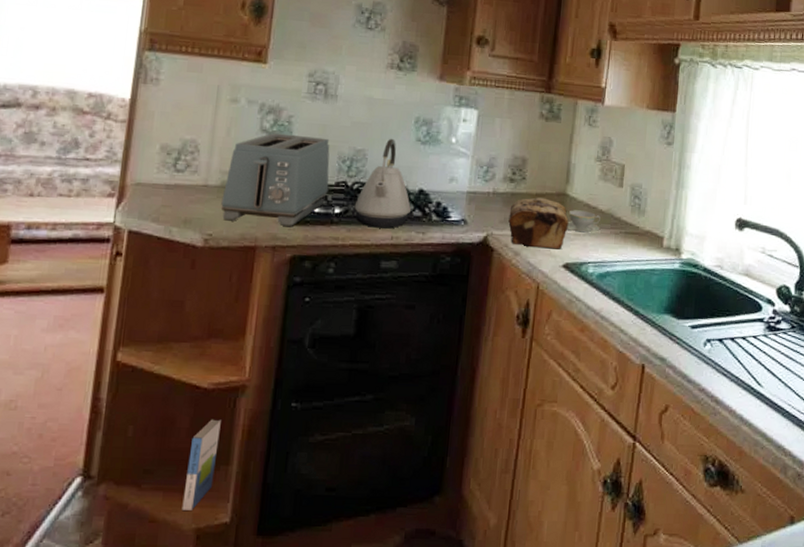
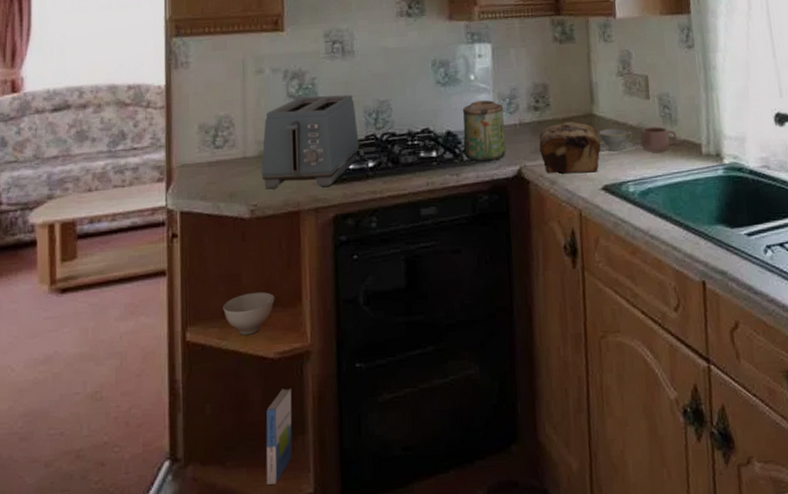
bowl: none [160,321,217,363] -> present [223,291,275,335]
kettle: present [354,138,411,229] -> none [386,85,441,176]
canister: none [433,164,479,225] -> present [462,100,507,162]
mug: none [606,214,643,239] -> present [640,126,678,153]

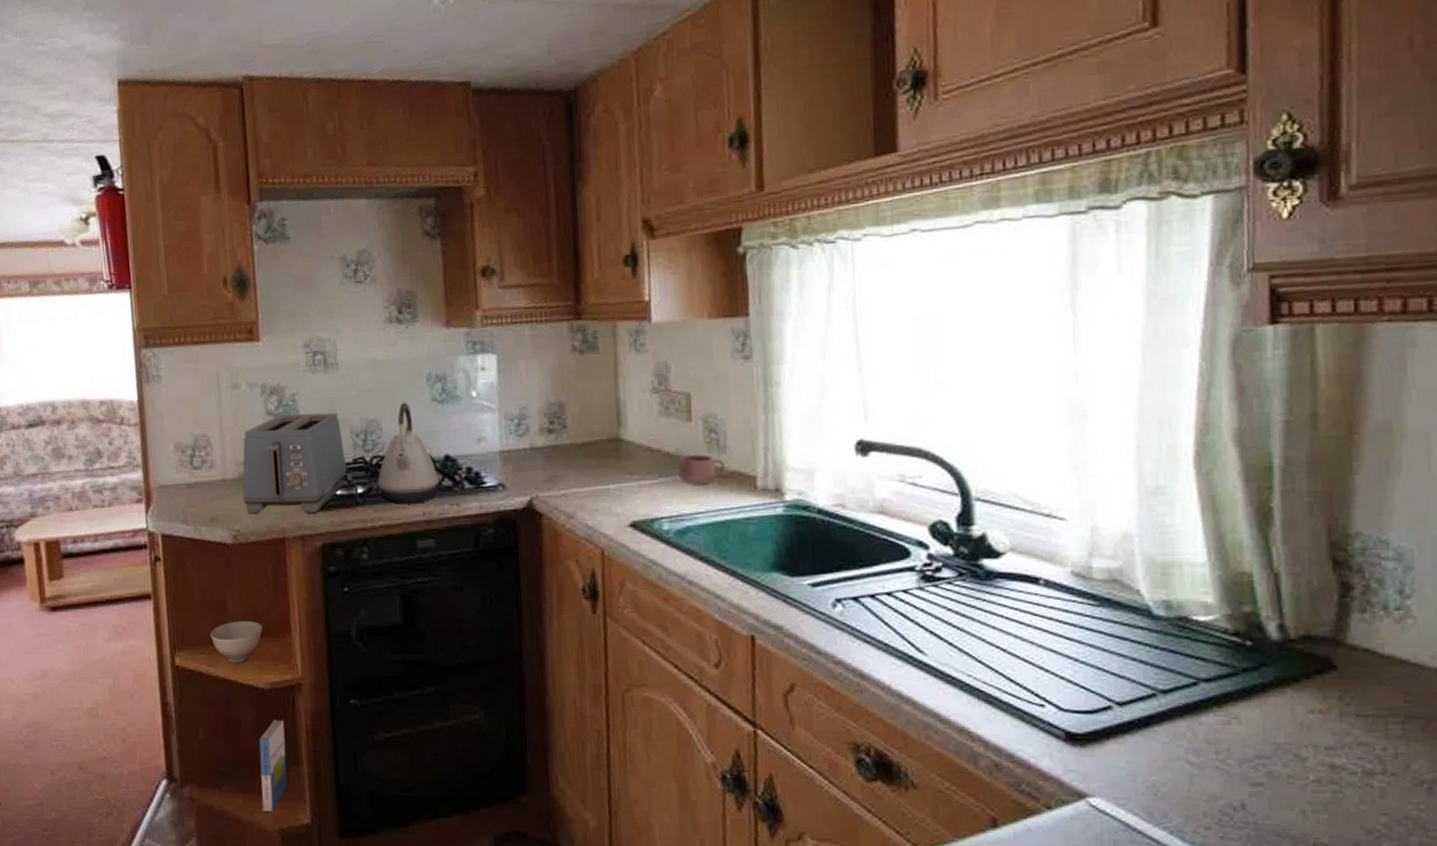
kettle: none [386,85,441,176] -> present [377,402,439,505]
canister: present [462,100,507,162] -> none [462,420,515,491]
bread loaf: present [539,121,601,175] -> none [553,447,629,507]
teacup: present [599,128,634,152] -> none [627,456,671,483]

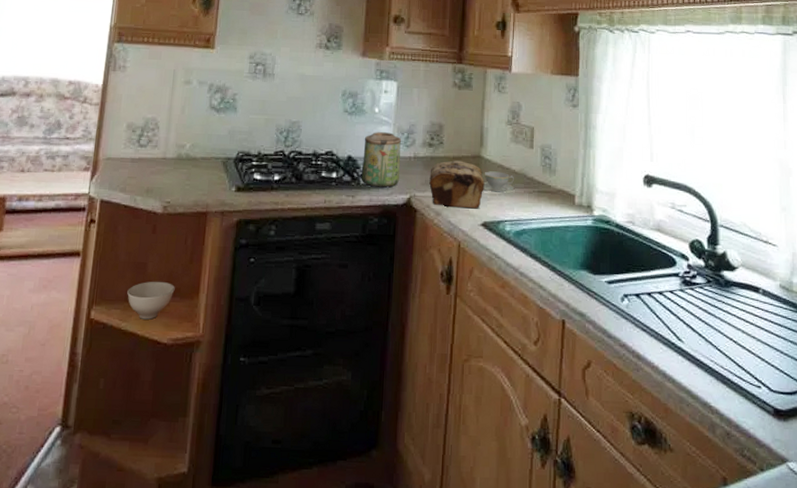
toaster: present [242,412,347,514] -> none [177,109,269,194]
book: present [259,719,288,813] -> none [145,373,179,461]
kettle: present [377,402,439,505] -> none [291,110,341,193]
canister: none [462,420,515,491] -> present [361,132,401,188]
bread loaf: none [553,447,629,507] -> present [429,160,485,209]
teacup: none [627,456,671,483] -> present [483,171,515,193]
mug: present [678,454,726,485] -> none [520,174,554,198]

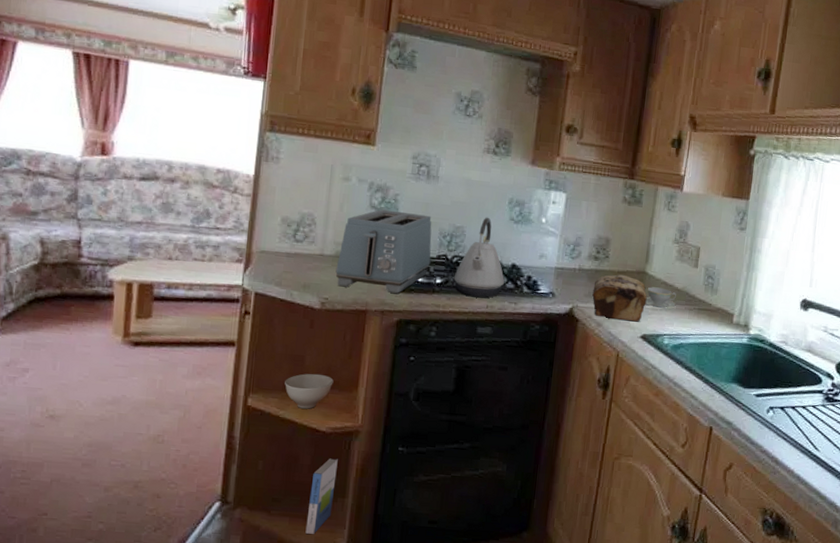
book: none [145,373,179,461] -> present [305,458,338,535]
toaster: none [177,109,269,194] -> present [335,209,432,294]
kettle: none [291,110,341,193] -> present [453,217,504,298]
canister: present [361,132,401,188] -> none [524,242,567,297]

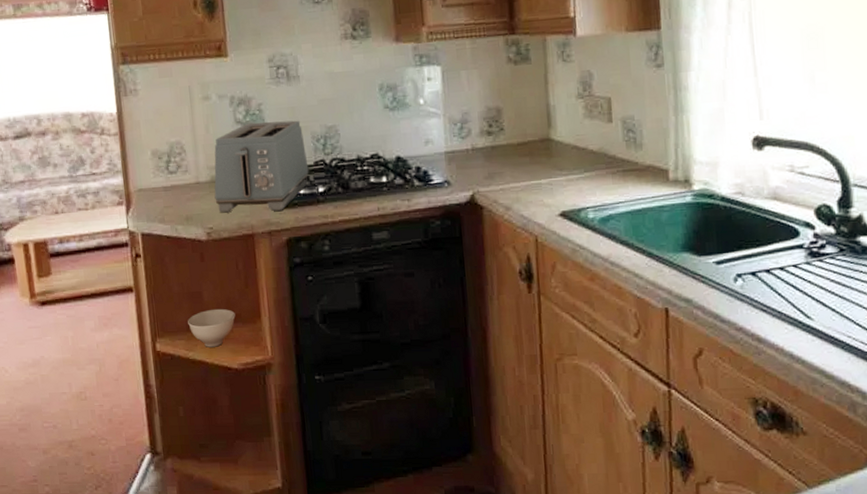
book: present [305,458,338,535] -> none [234,396,261,479]
kettle: present [453,217,504,298] -> none [336,110,392,201]
bread loaf: present [592,274,647,322] -> none [492,146,559,200]
teacup: present [645,287,676,308] -> none [557,153,595,177]

